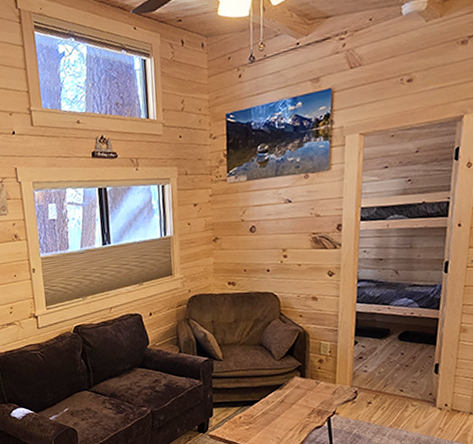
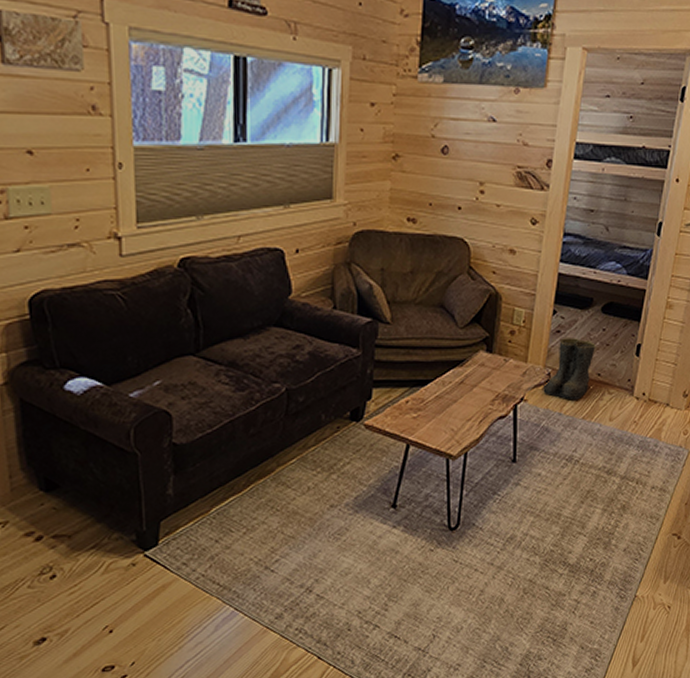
boots: none [352,362,396,412] -> present [543,338,596,400]

